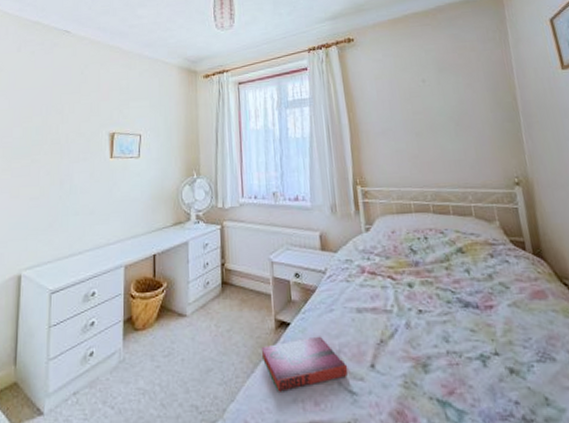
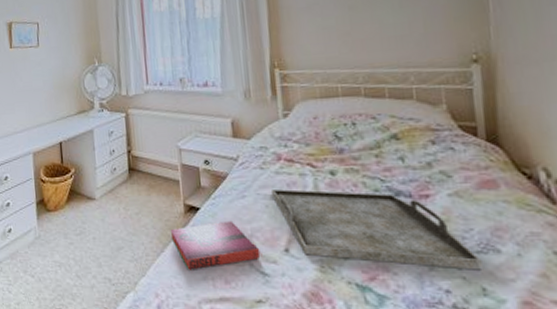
serving tray: none [357,302,543,380] -> present [272,189,483,270]

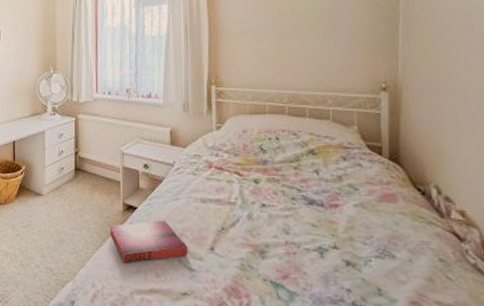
serving tray: present [272,189,483,270] -> none [202,194,379,273]

